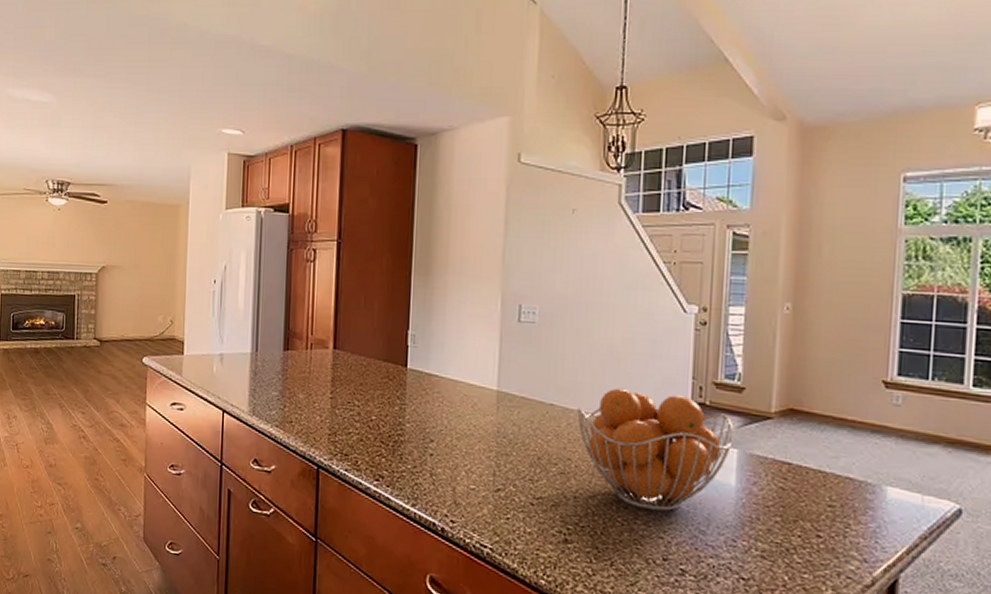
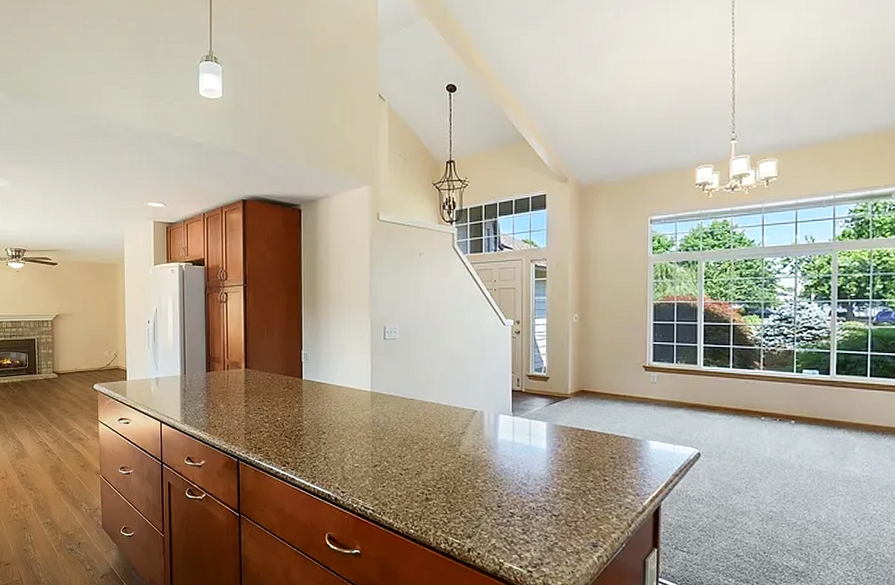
fruit basket: present [577,388,734,512] -> none [431,383,543,472]

